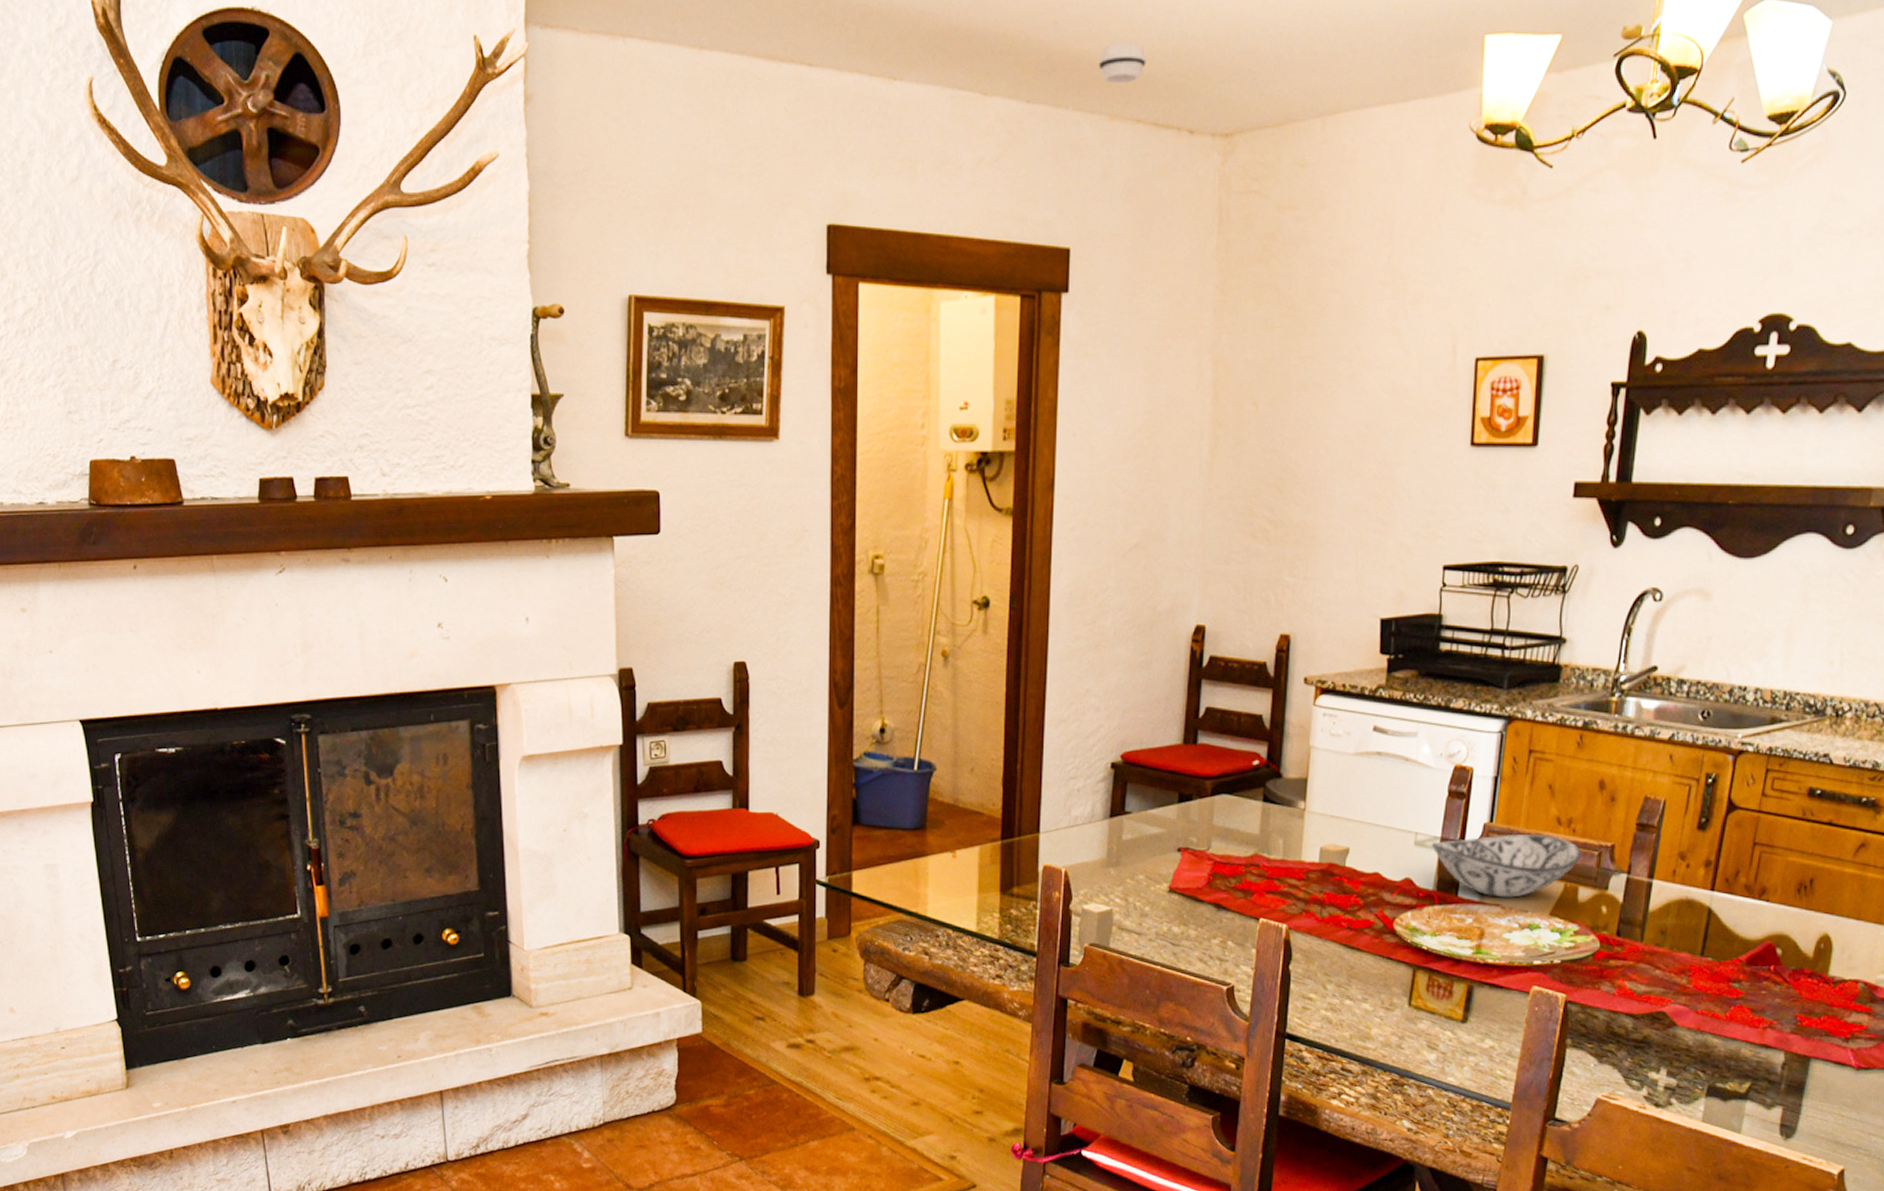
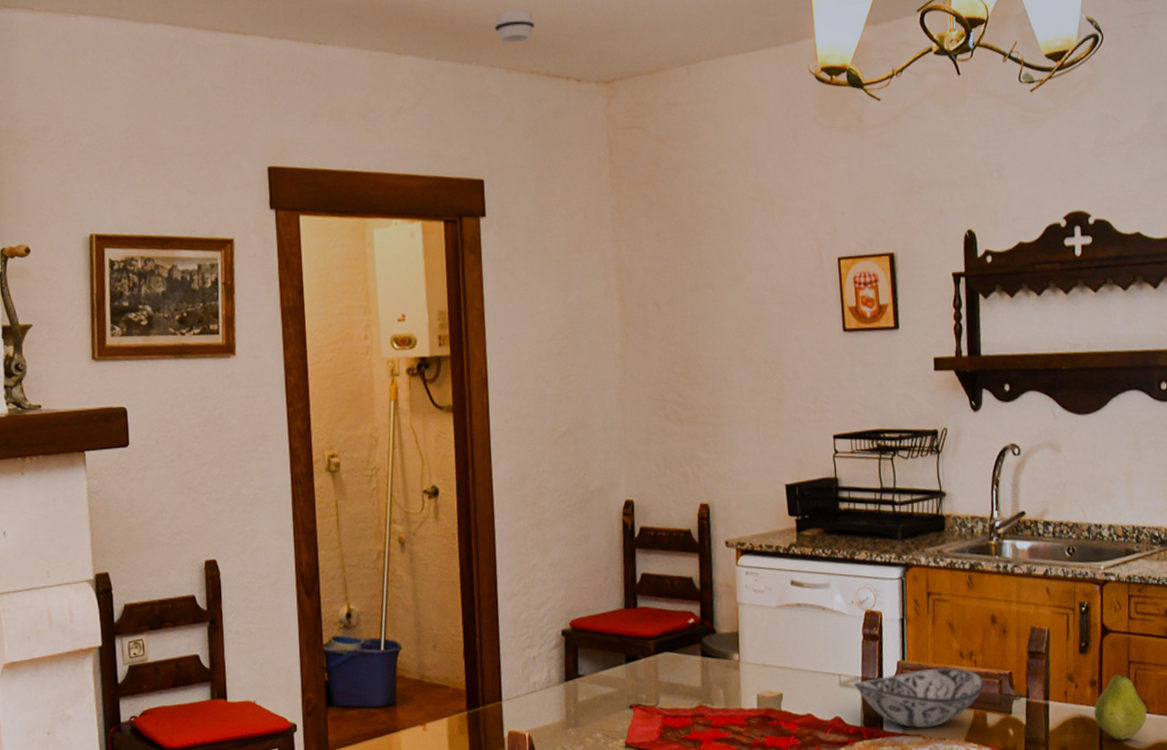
fruit: none [1704,853,1767,928] -> present [1094,671,1147,740]

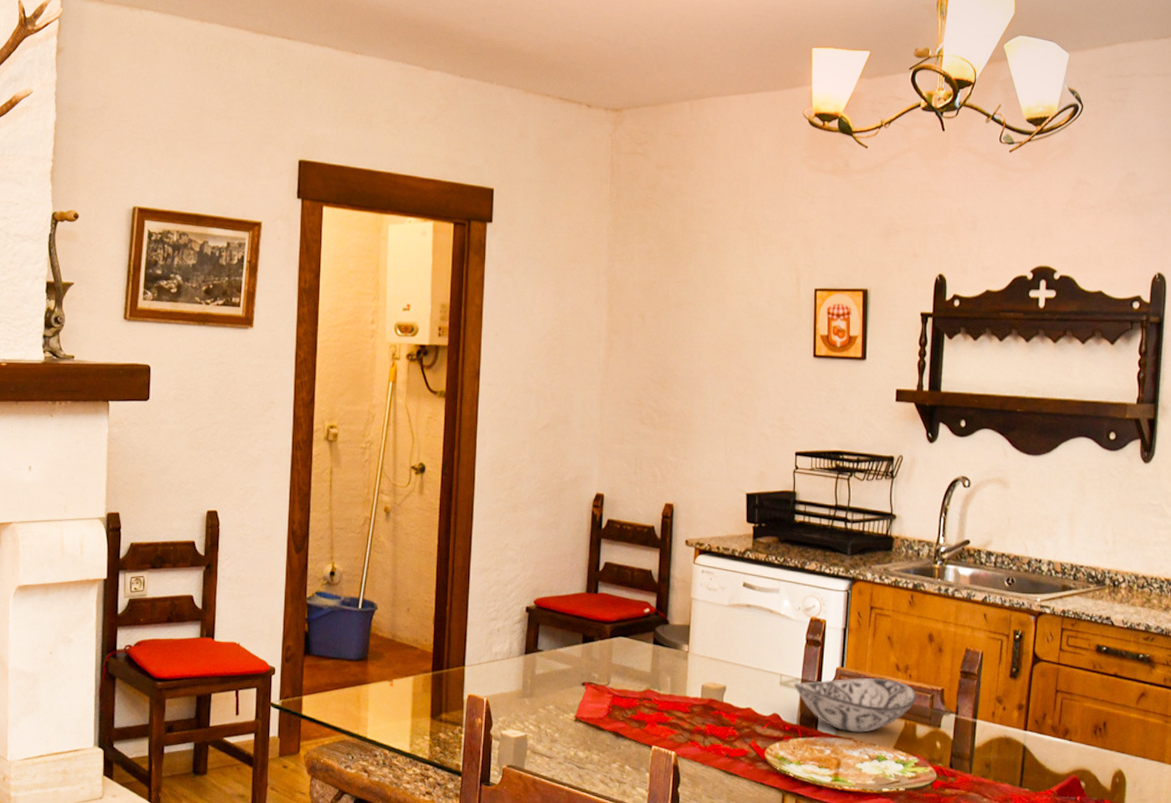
smoke detector: present [494,9,535,43] -> none [516,37,554,67]
fruit: present [1094,671,1147,740] -> none [1019,699,1070,764]

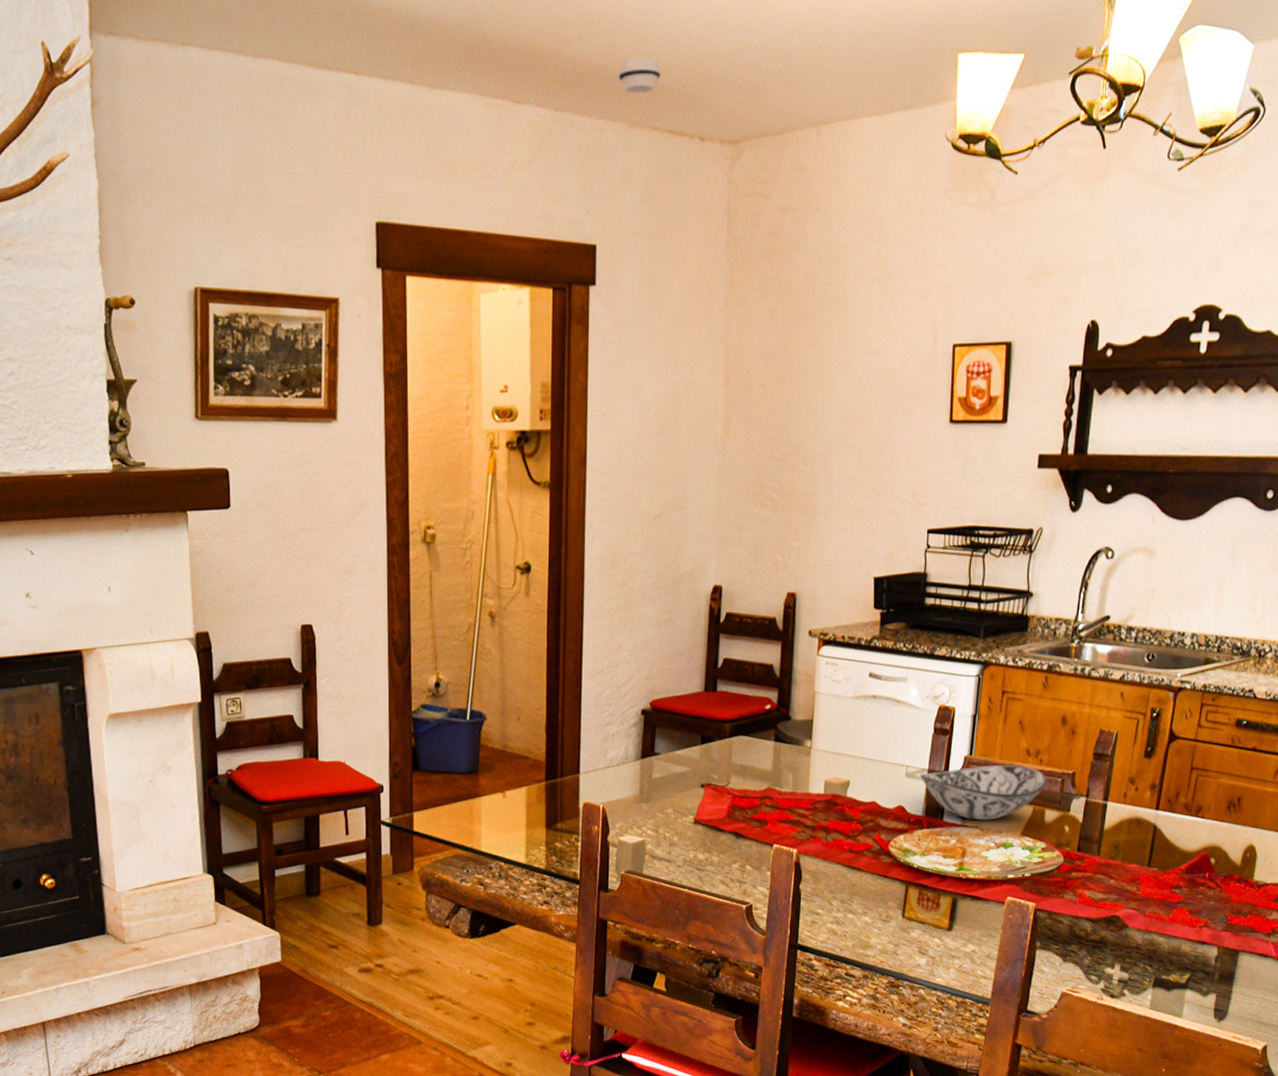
smoke detector: none [516,37,554,67] -> present [618,56,661,94]

